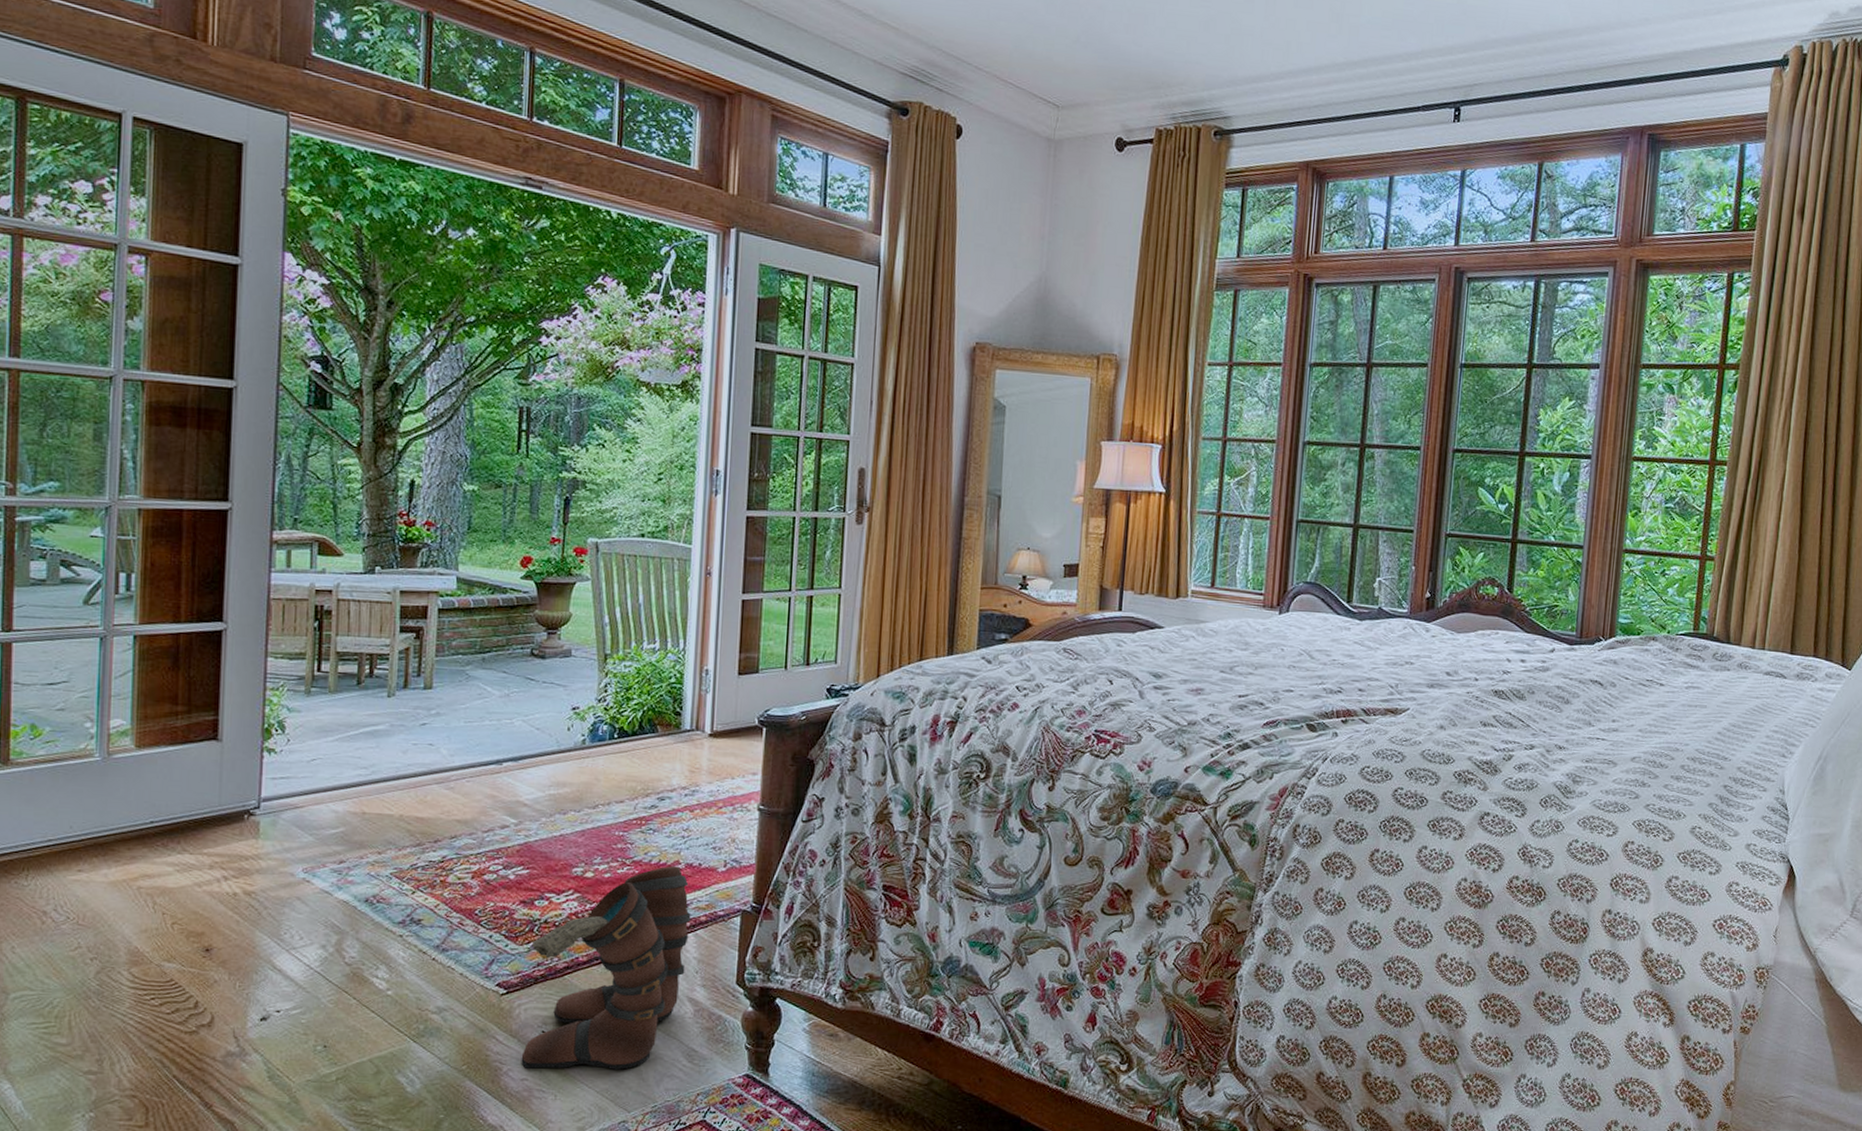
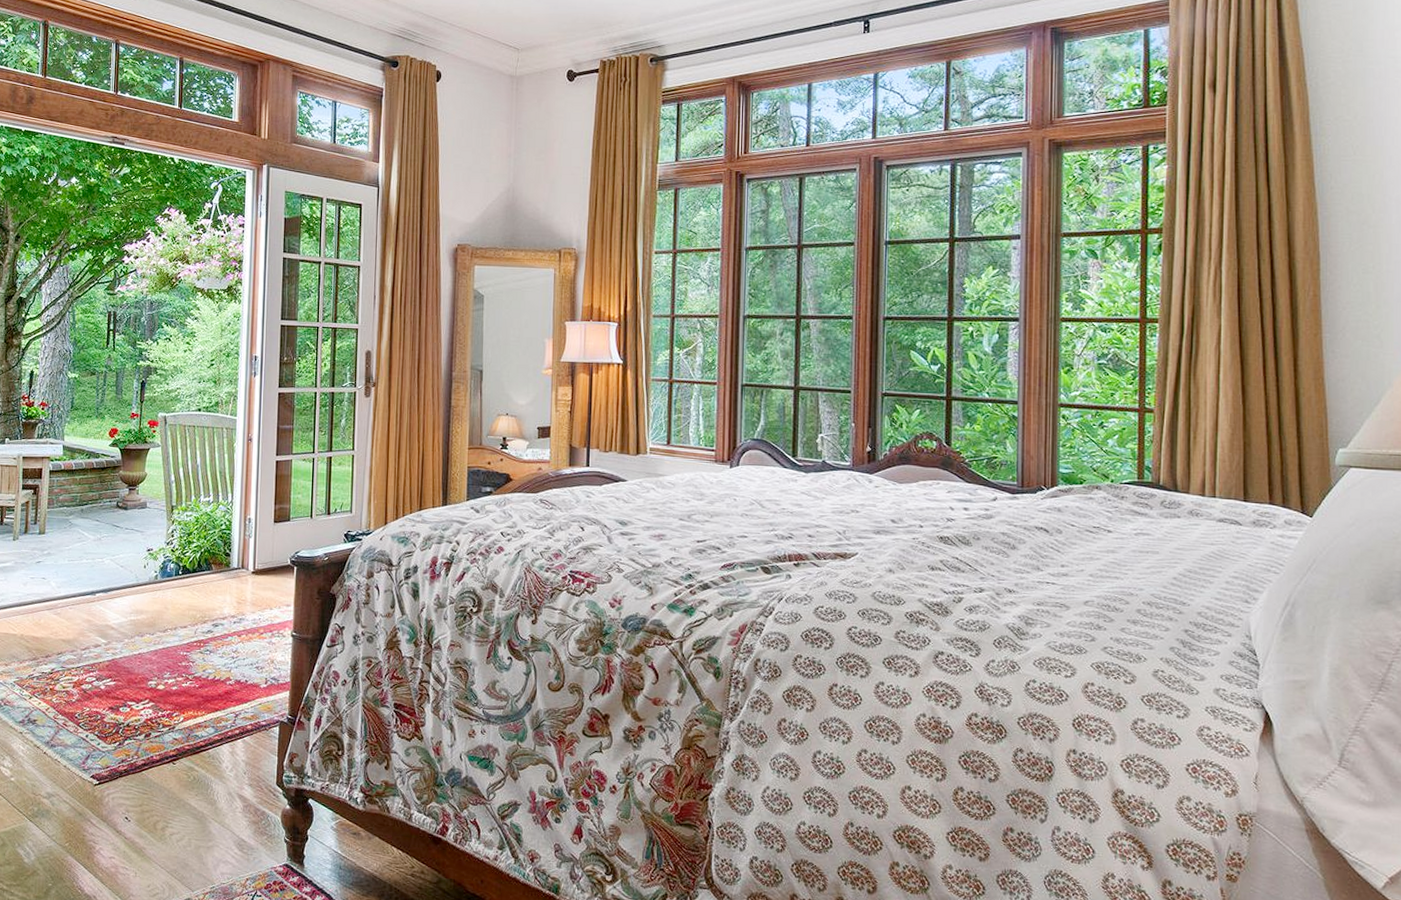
boots: present [521,865,691,1070] -> none [109,681,240,854]

